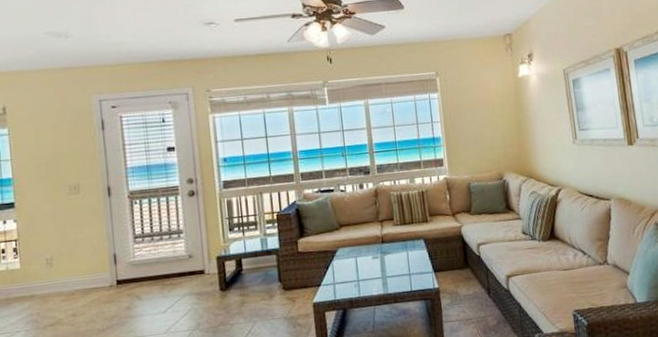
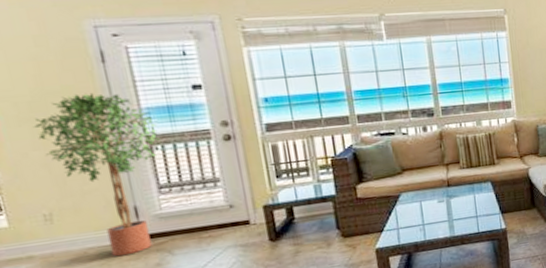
potted tree: none [48,155,140,299] -> present [34,92,161,257]

